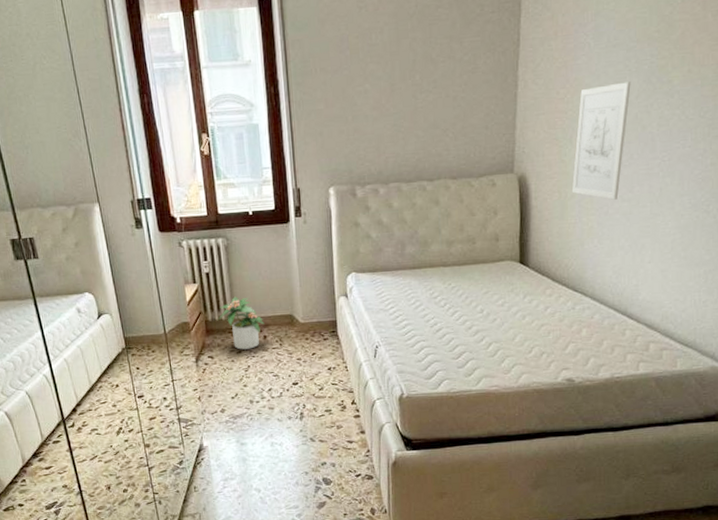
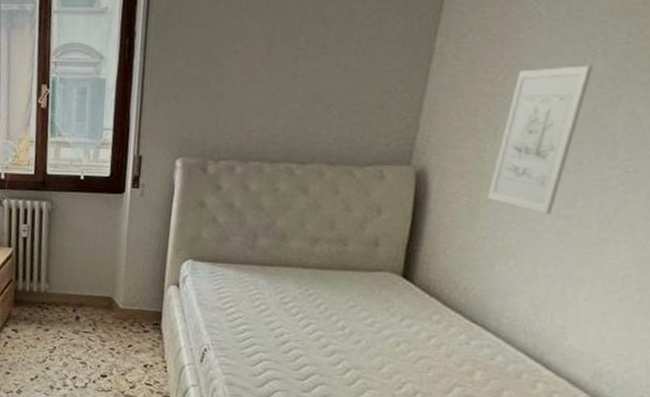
potted plant: present [218,296,265,350] -> none [28,267,79,329]

